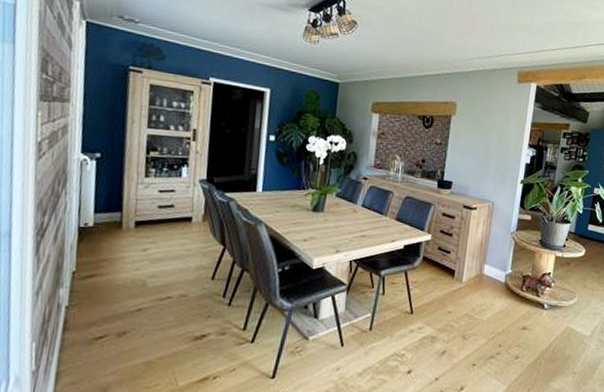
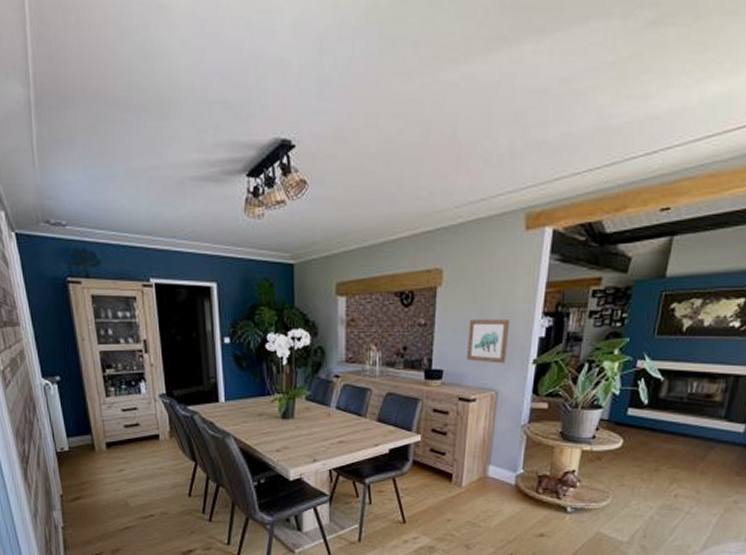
wall art: none [471,144,505,181] -> present [467,319,510,364]

